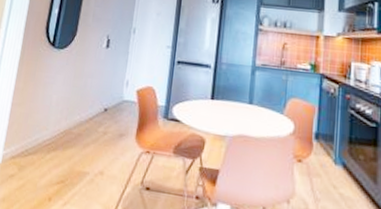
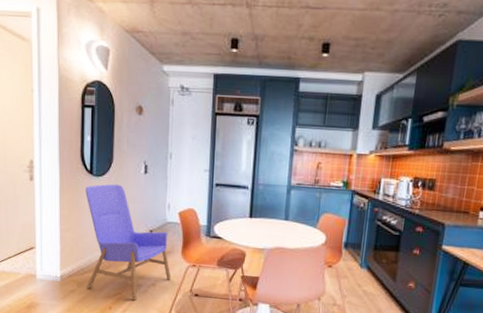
armchair: none [28,57,123,192] -> present [85,184,171,301]

